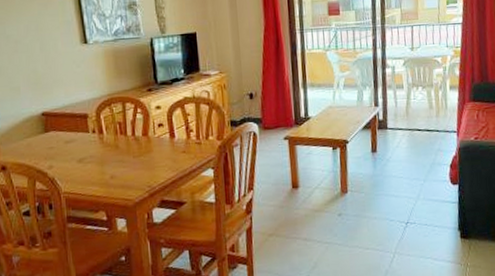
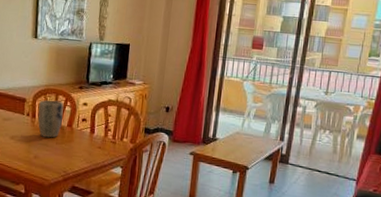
plant pot: none [104,109,136,153] -> present [37,100,64,138]

